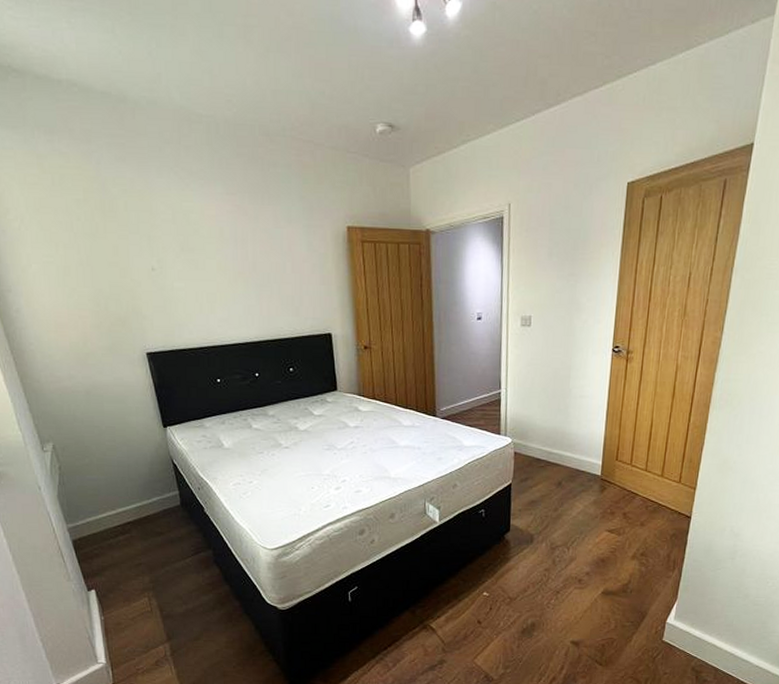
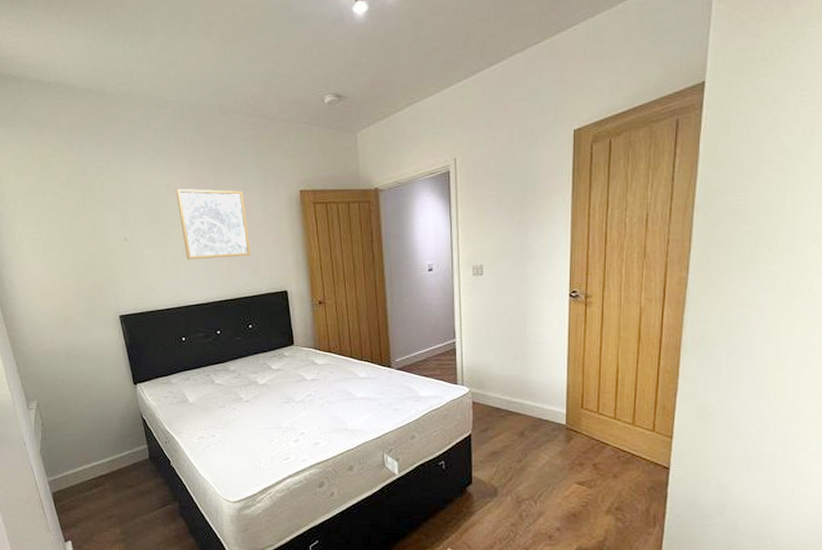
wall art: none [210,215,293,296] -> present [176,188,251,260]

